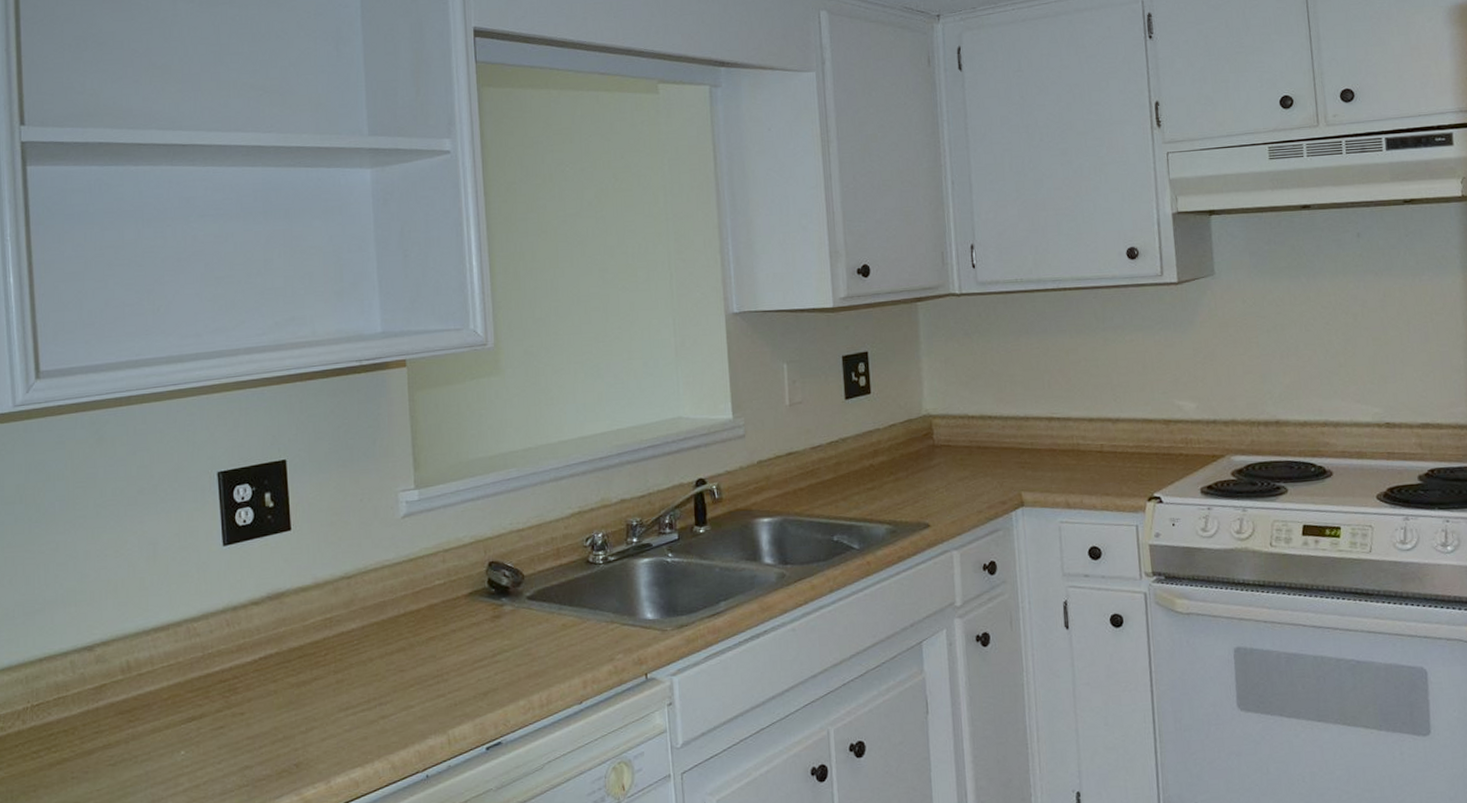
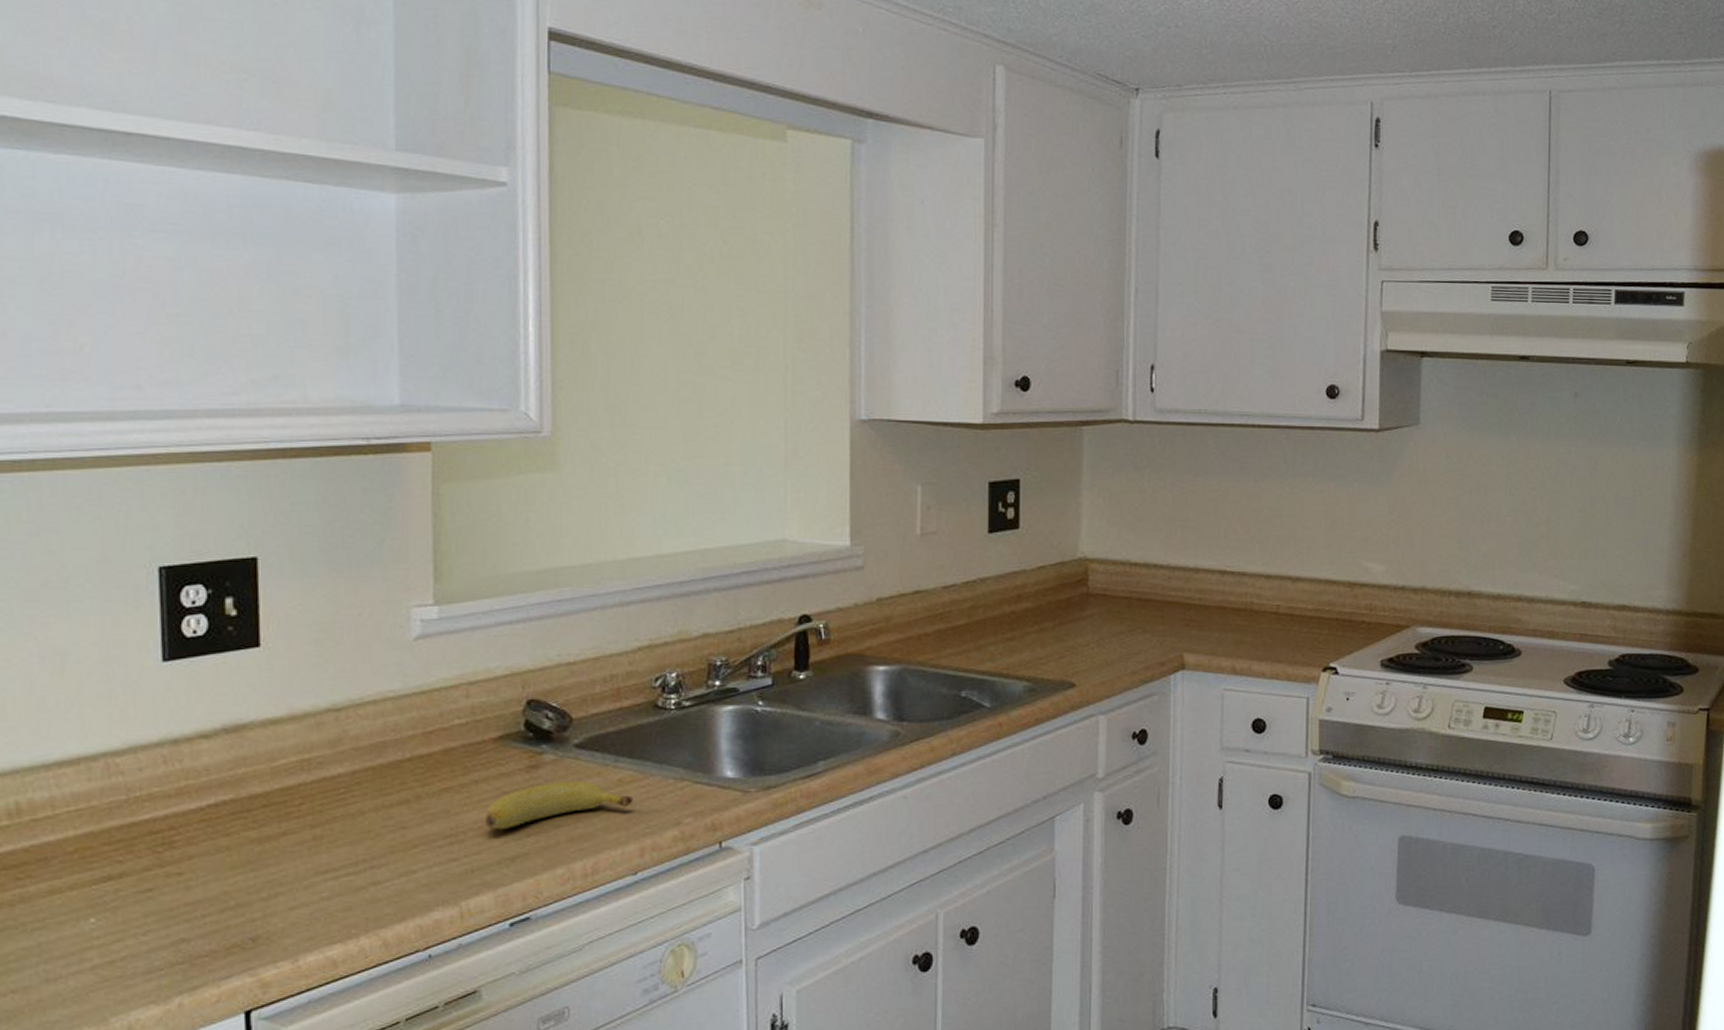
banana: none [462,627,575,670] -> present [484,781,633,829]

